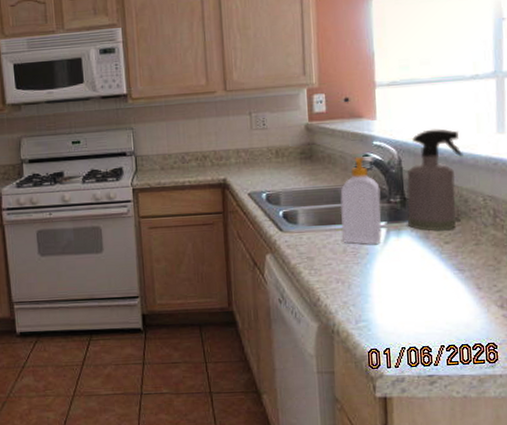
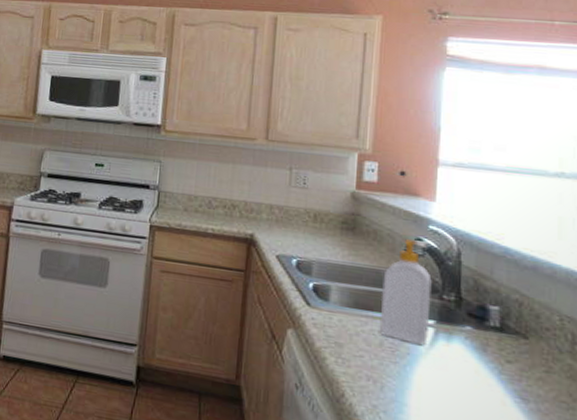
spray bottle: present [407,128,464,231] -> none [461,224,539,347]

